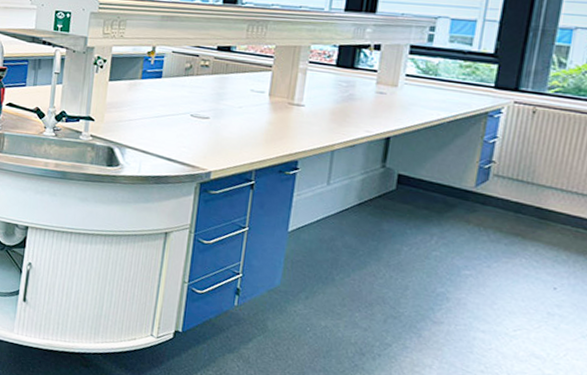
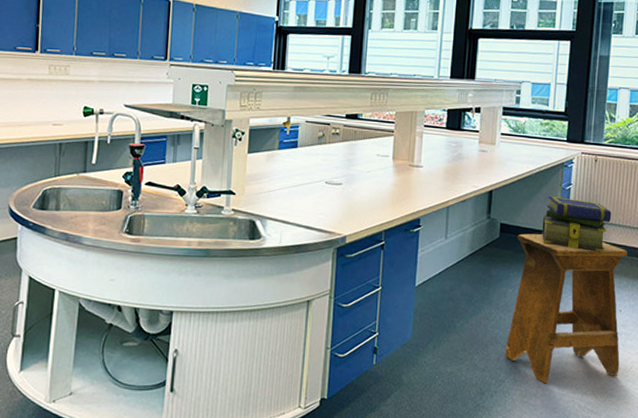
stool: none [394,188,571,363] -> present [505,233,627,384]
stack of books: none [452,149,552,219] -> present [542,196,612,252]

